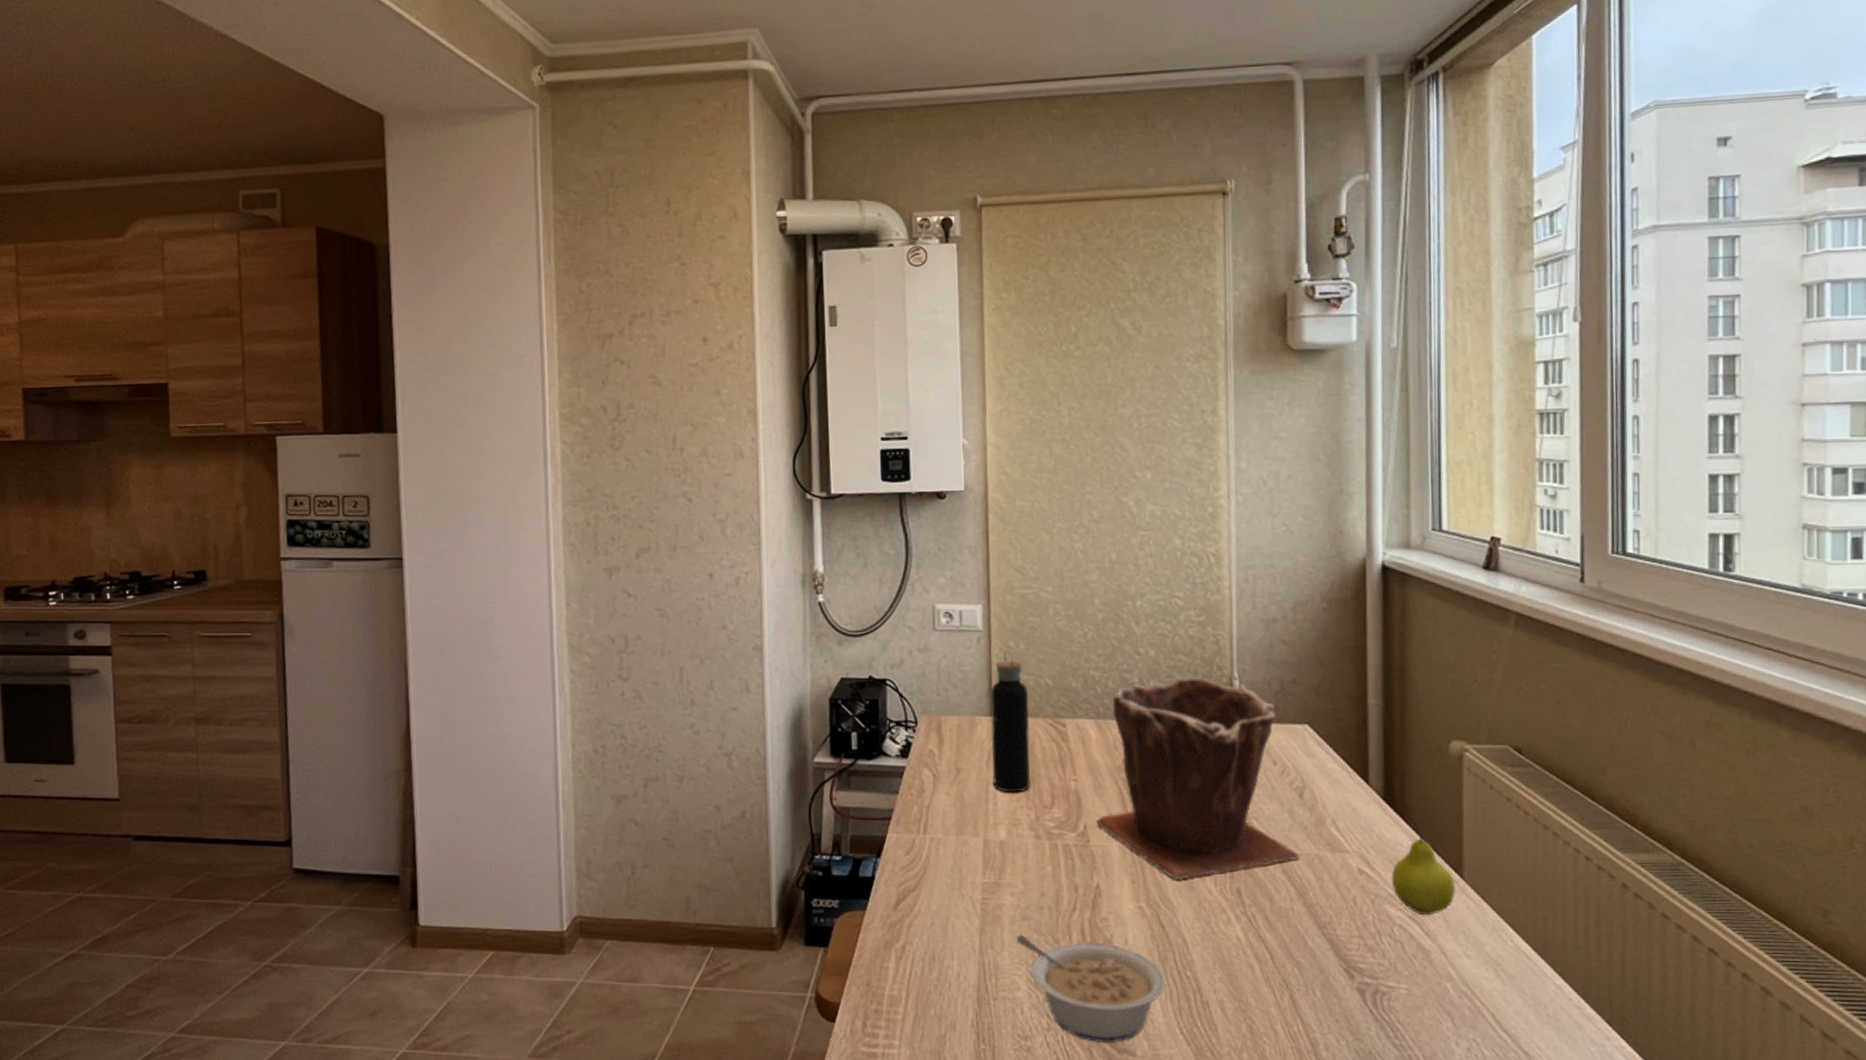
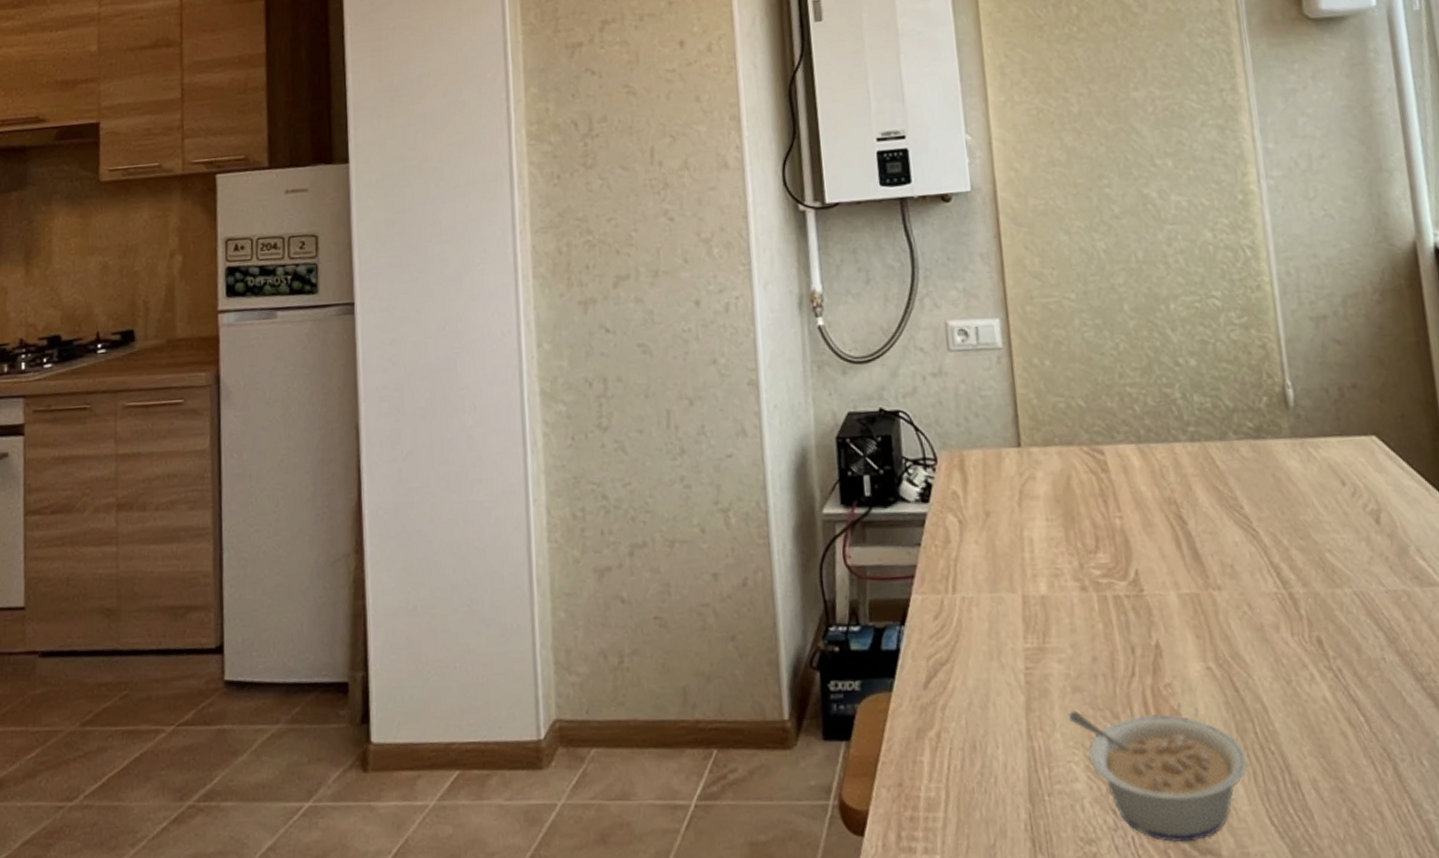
water bottle: present [991,650,1031,793] -> none [1017,369,1071,537]
plant pot: present [1096,676,1300,880] -> none [1149,387,1385,631]

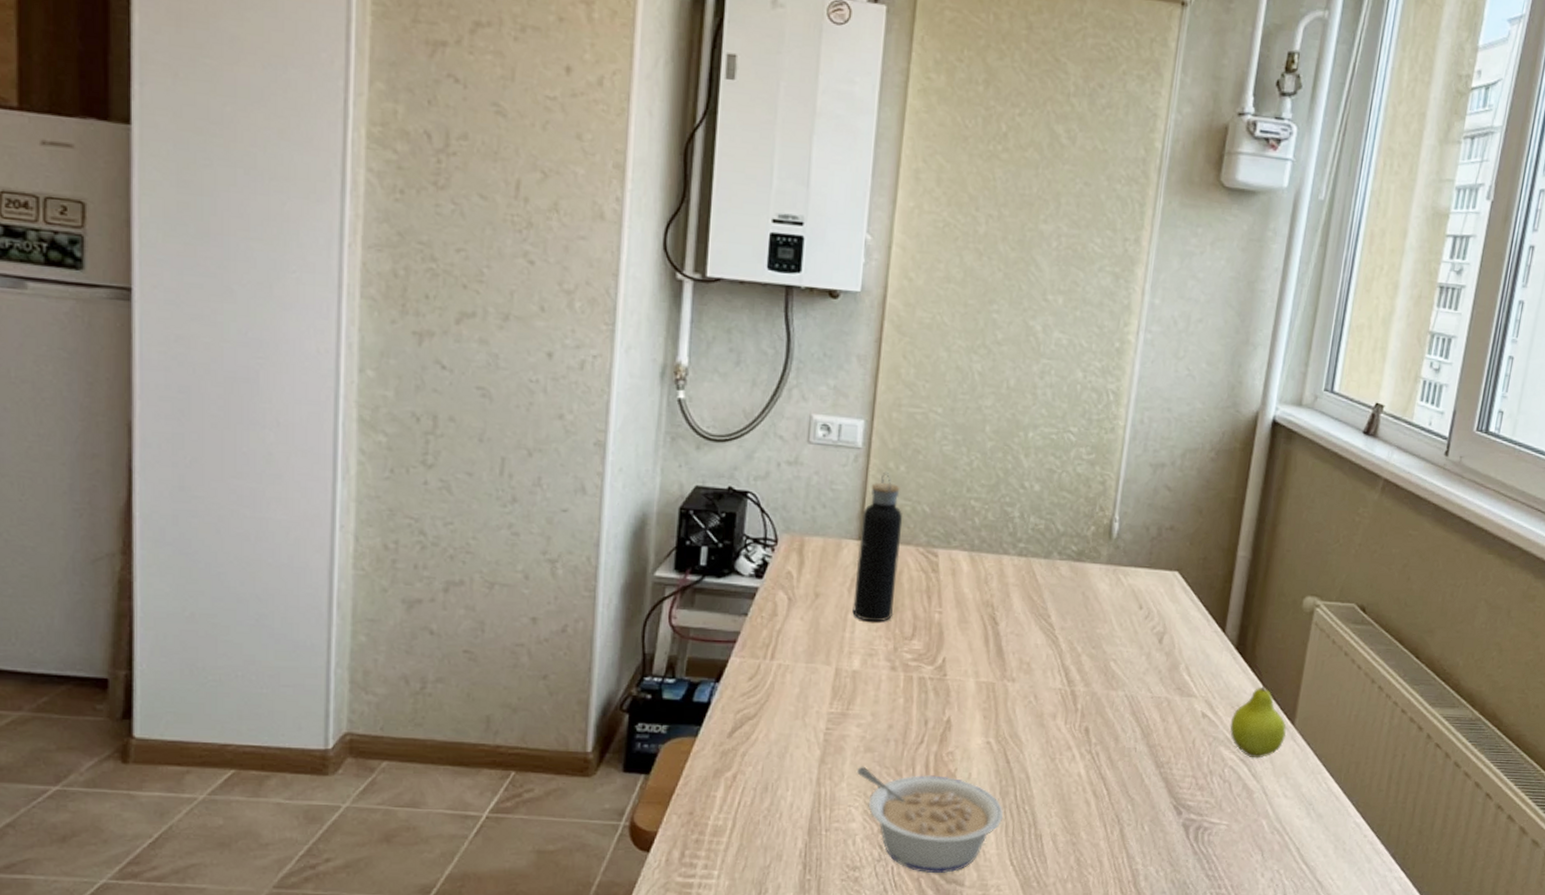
water bottle: none [1017,369,1071,537] -> present [852,471,903,622]

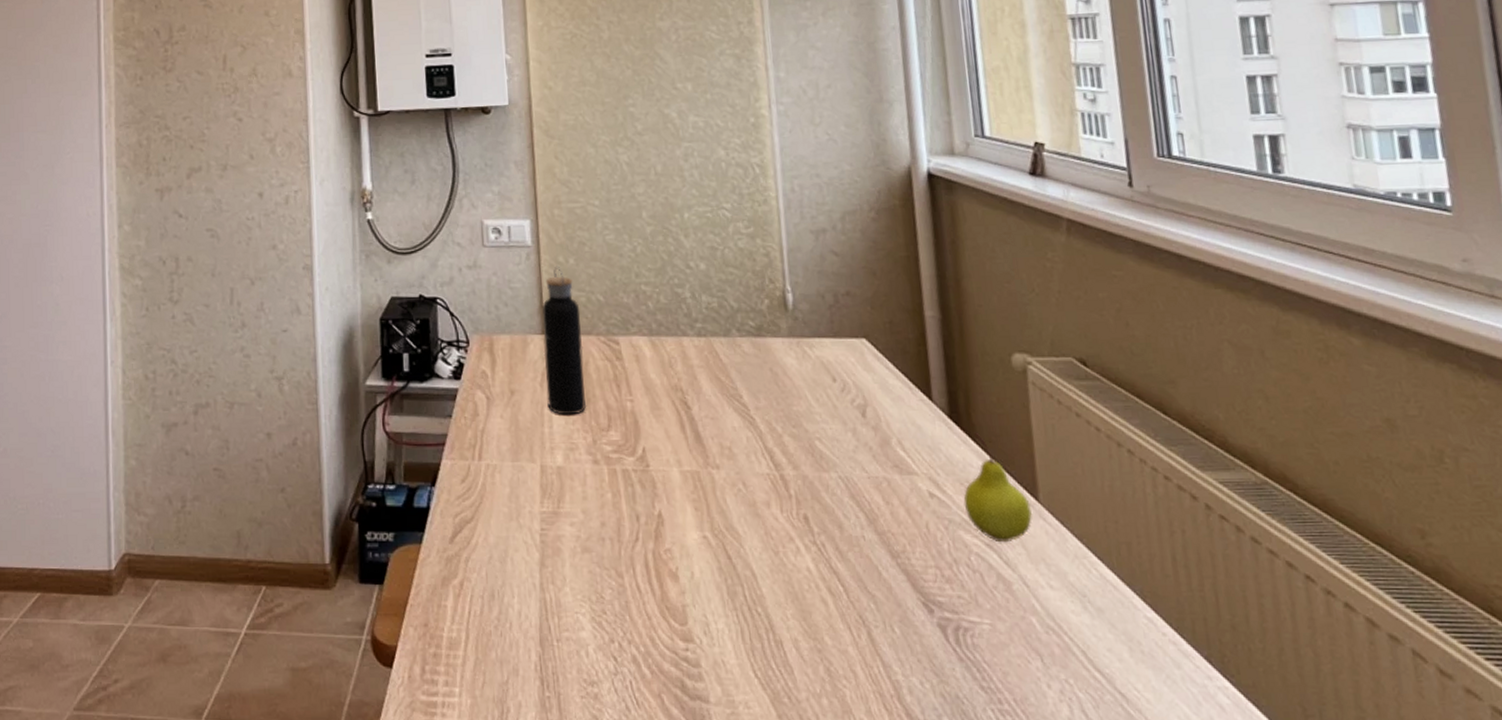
legume: present [856,766,1003,874] -> none [577,568,736,689]

